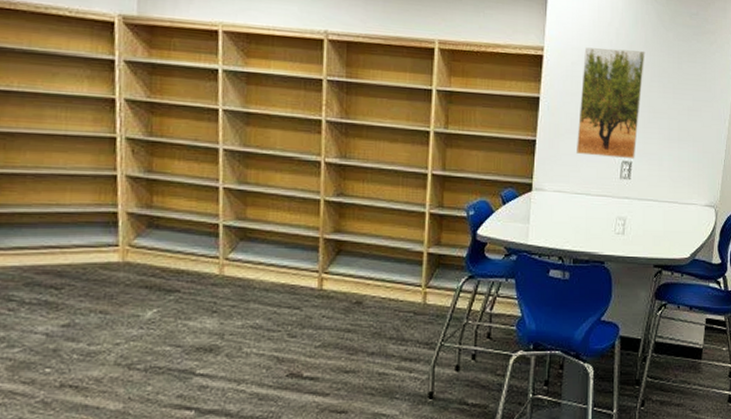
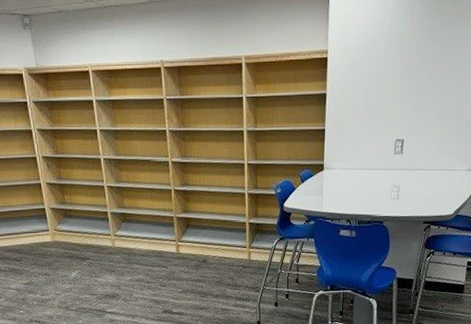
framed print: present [577,47,646,159] -> none [358,42,414,138]

